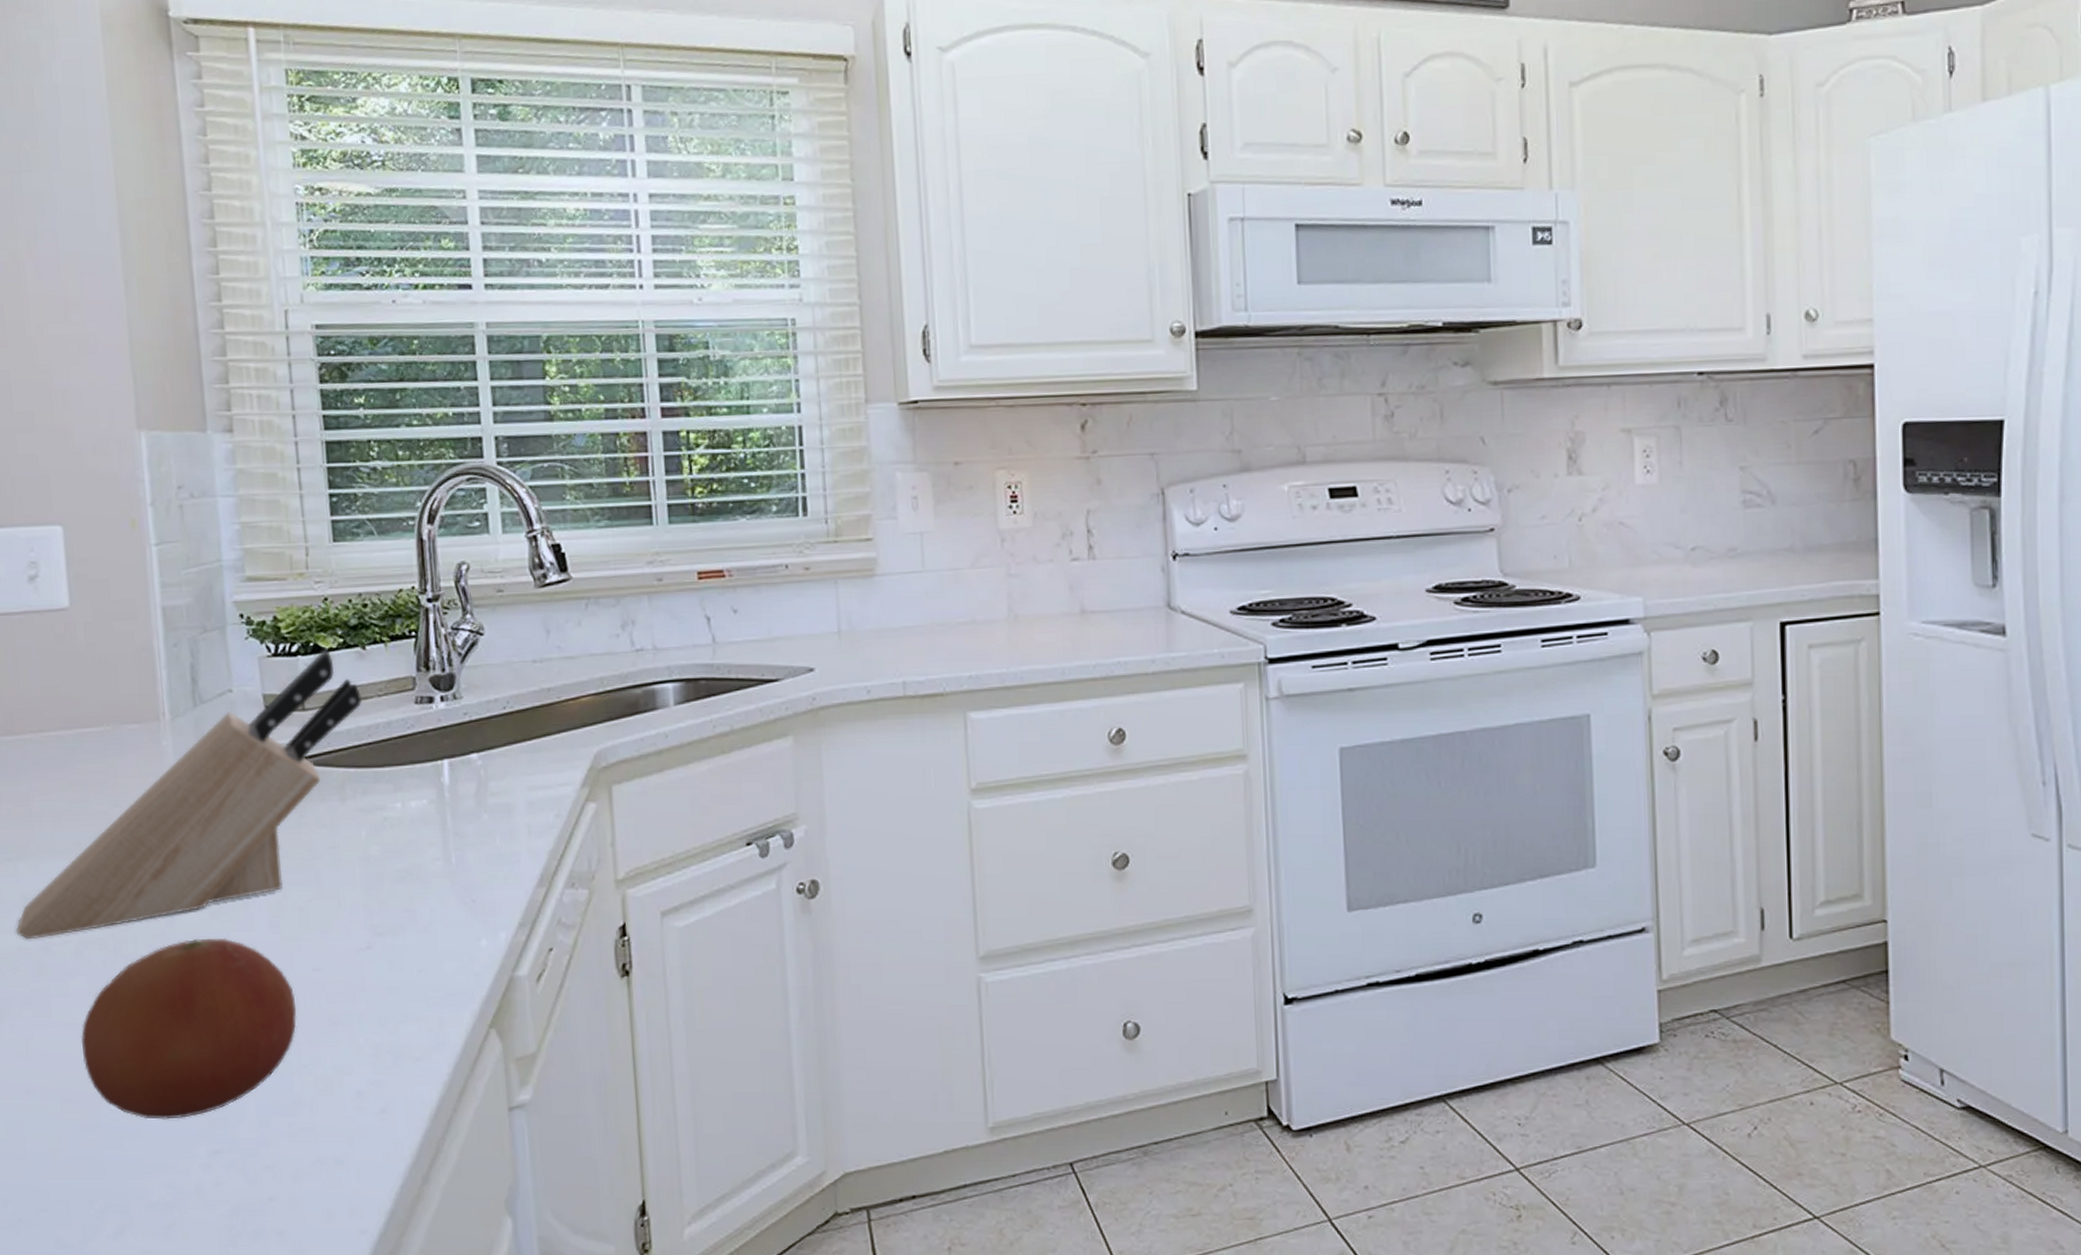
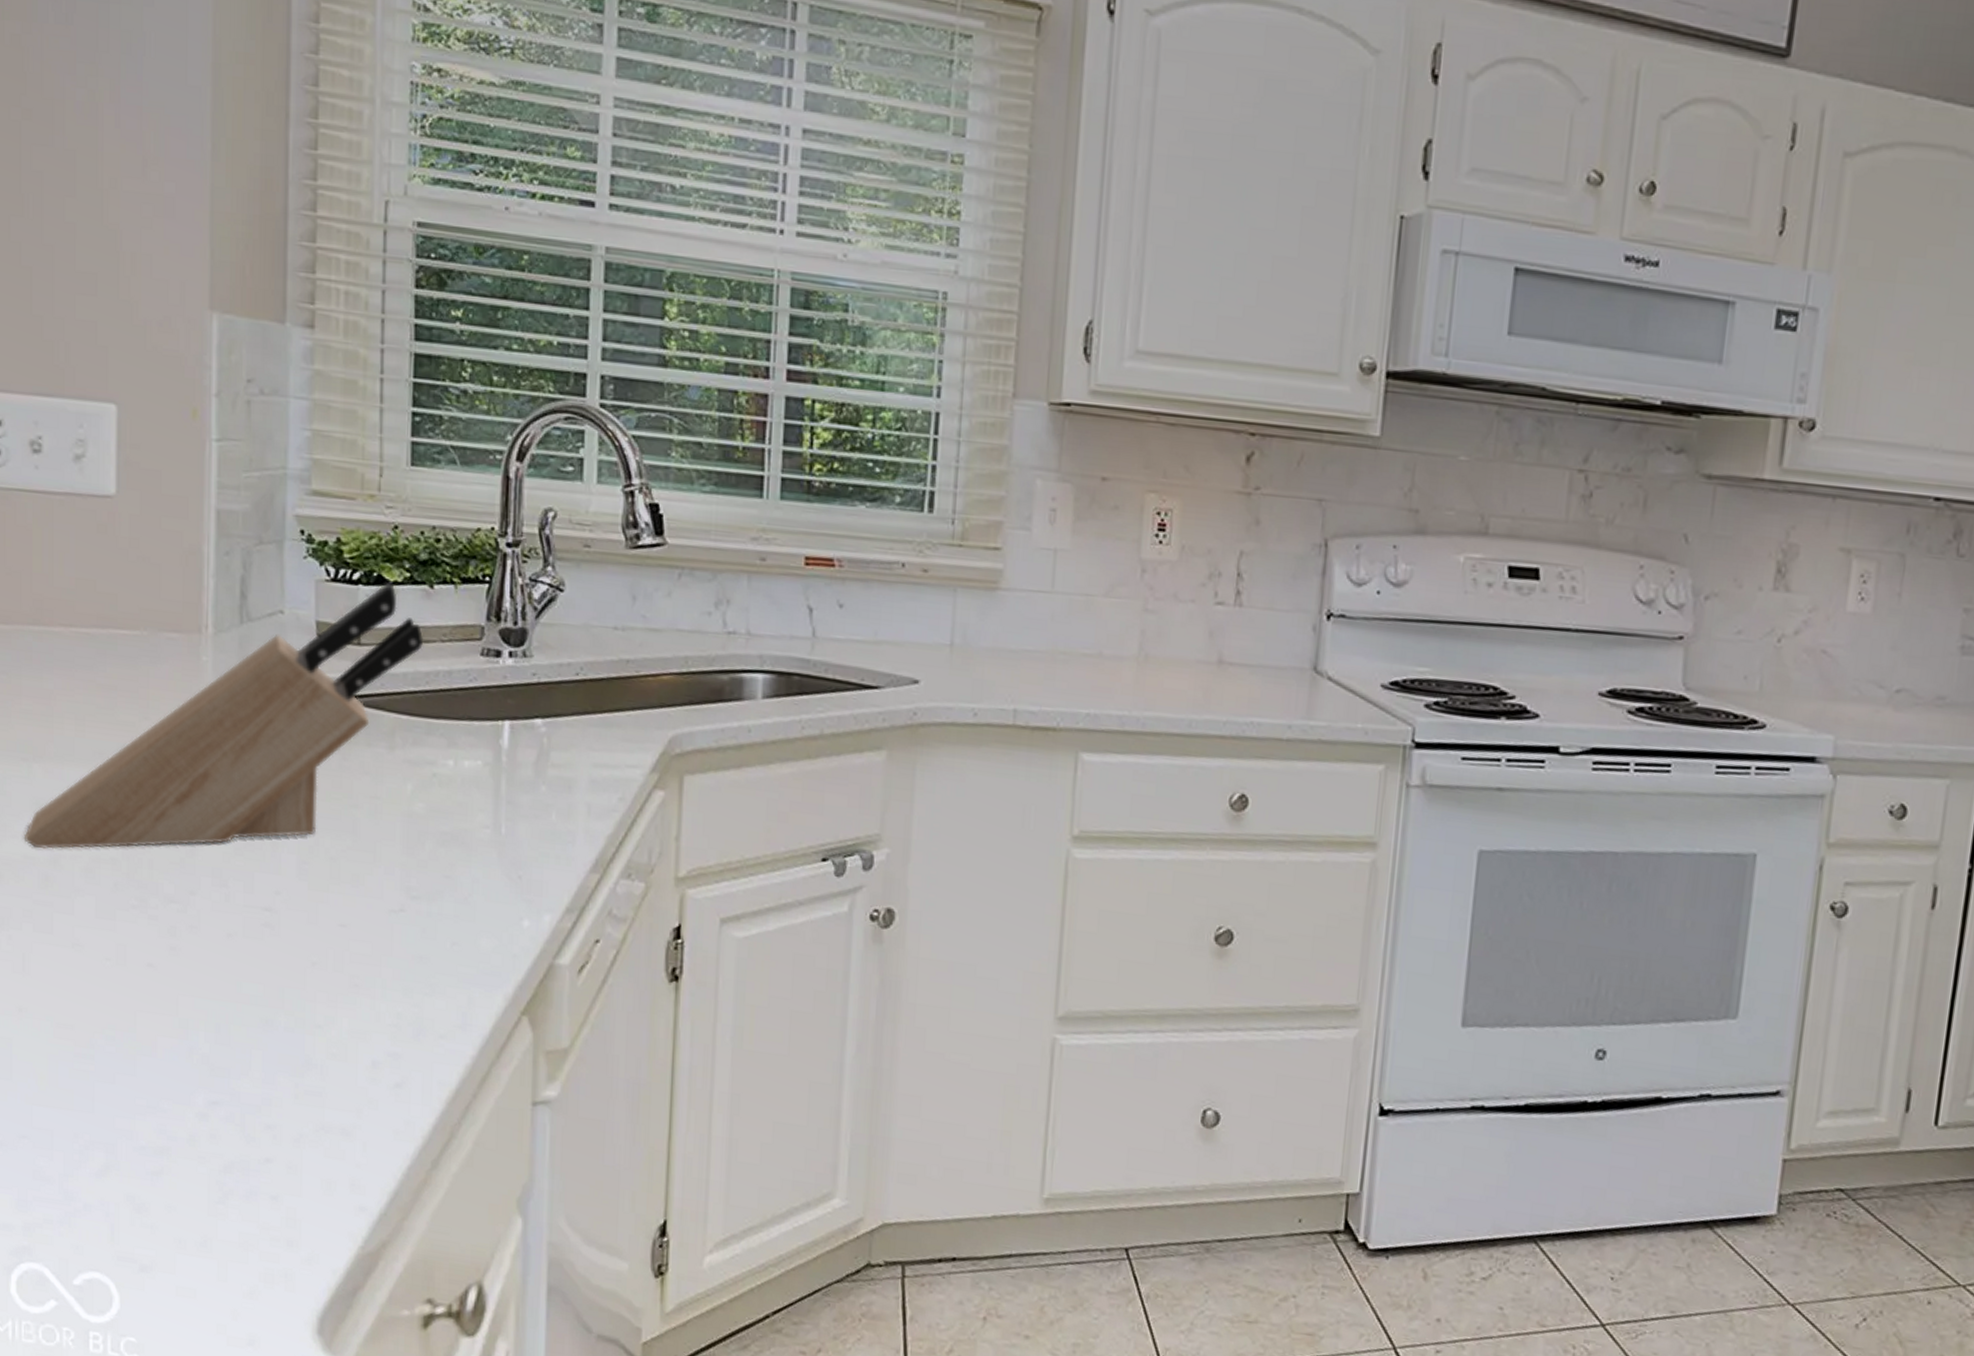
fruit: present [80,938,298,1120] -> none [82,872,317,1063]

